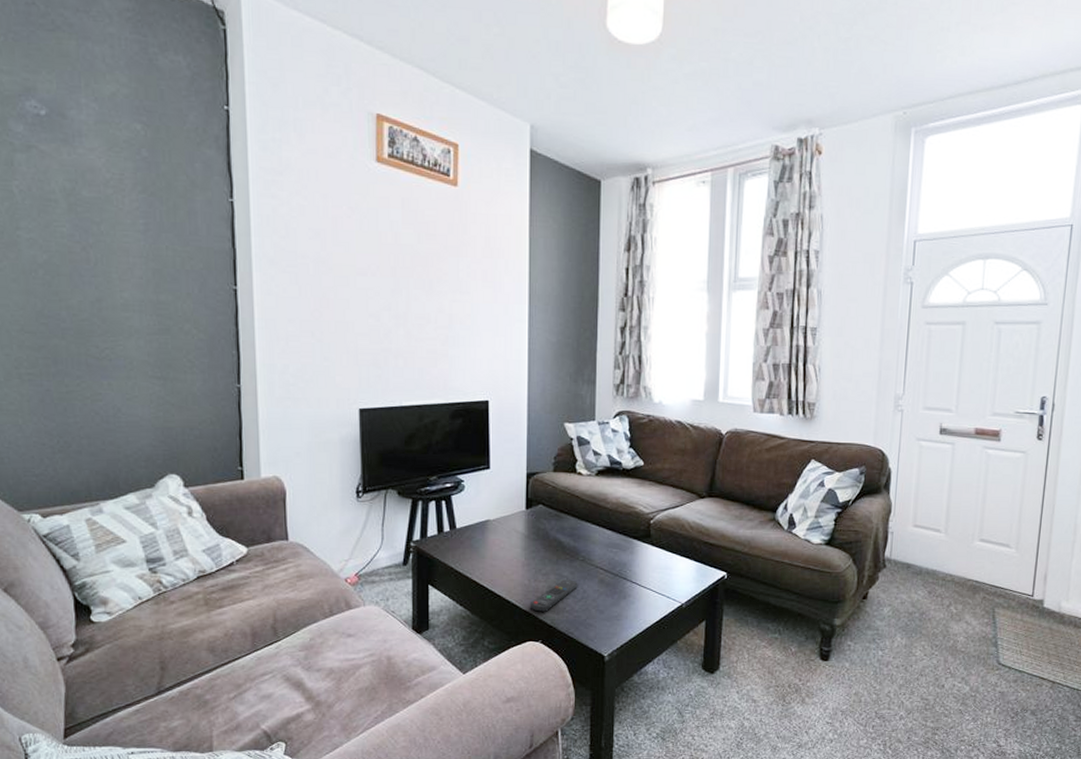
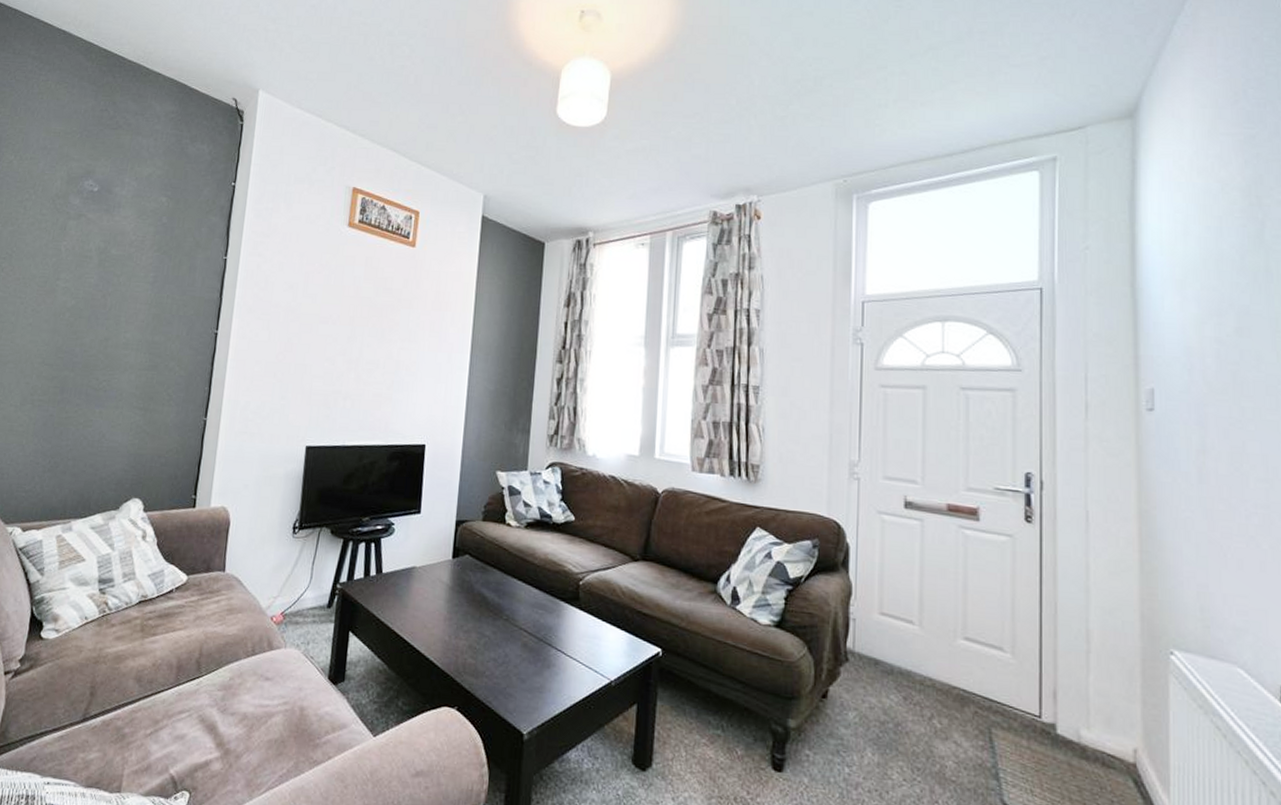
remote control: present [531,579,578,612] -> none [449,639,500,674]

